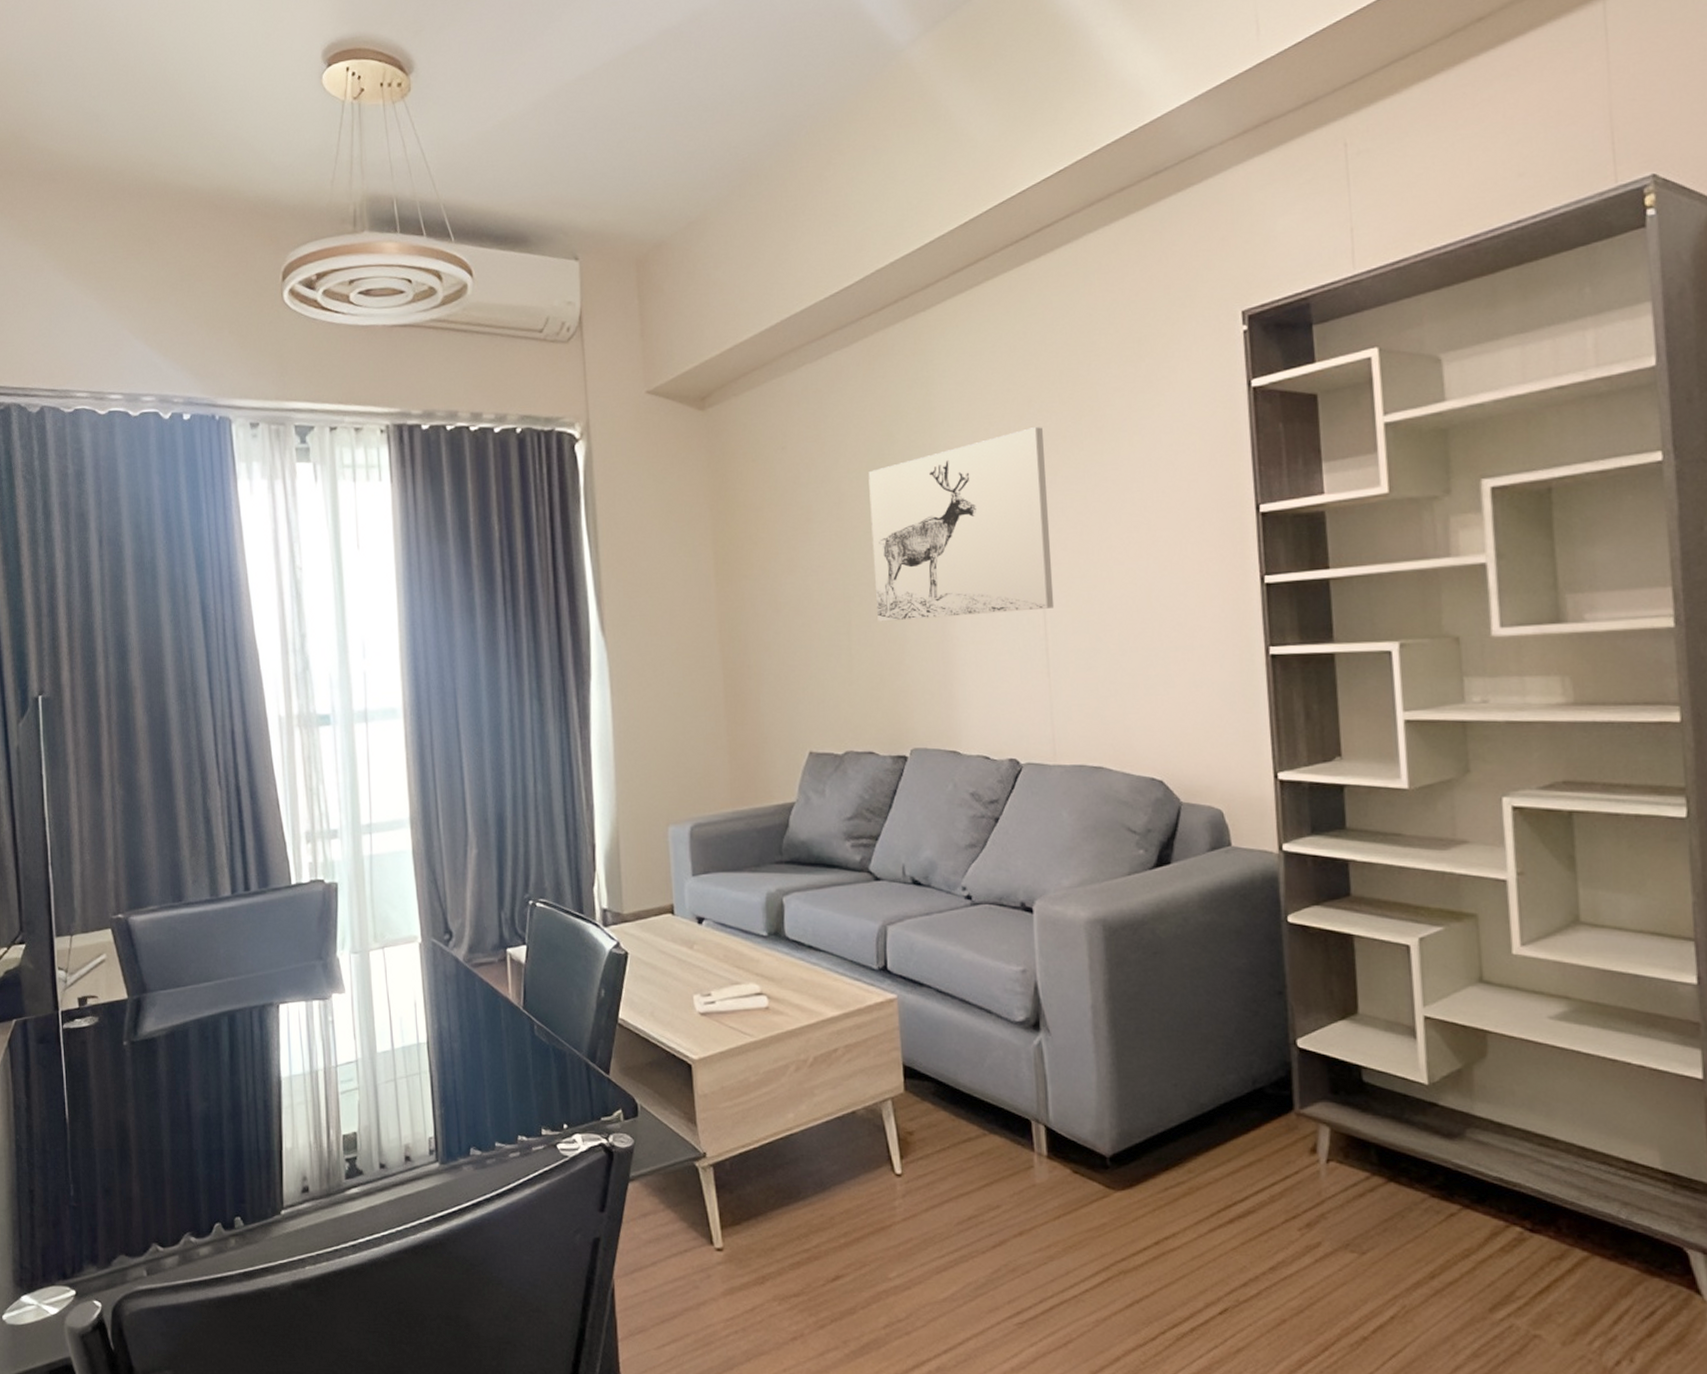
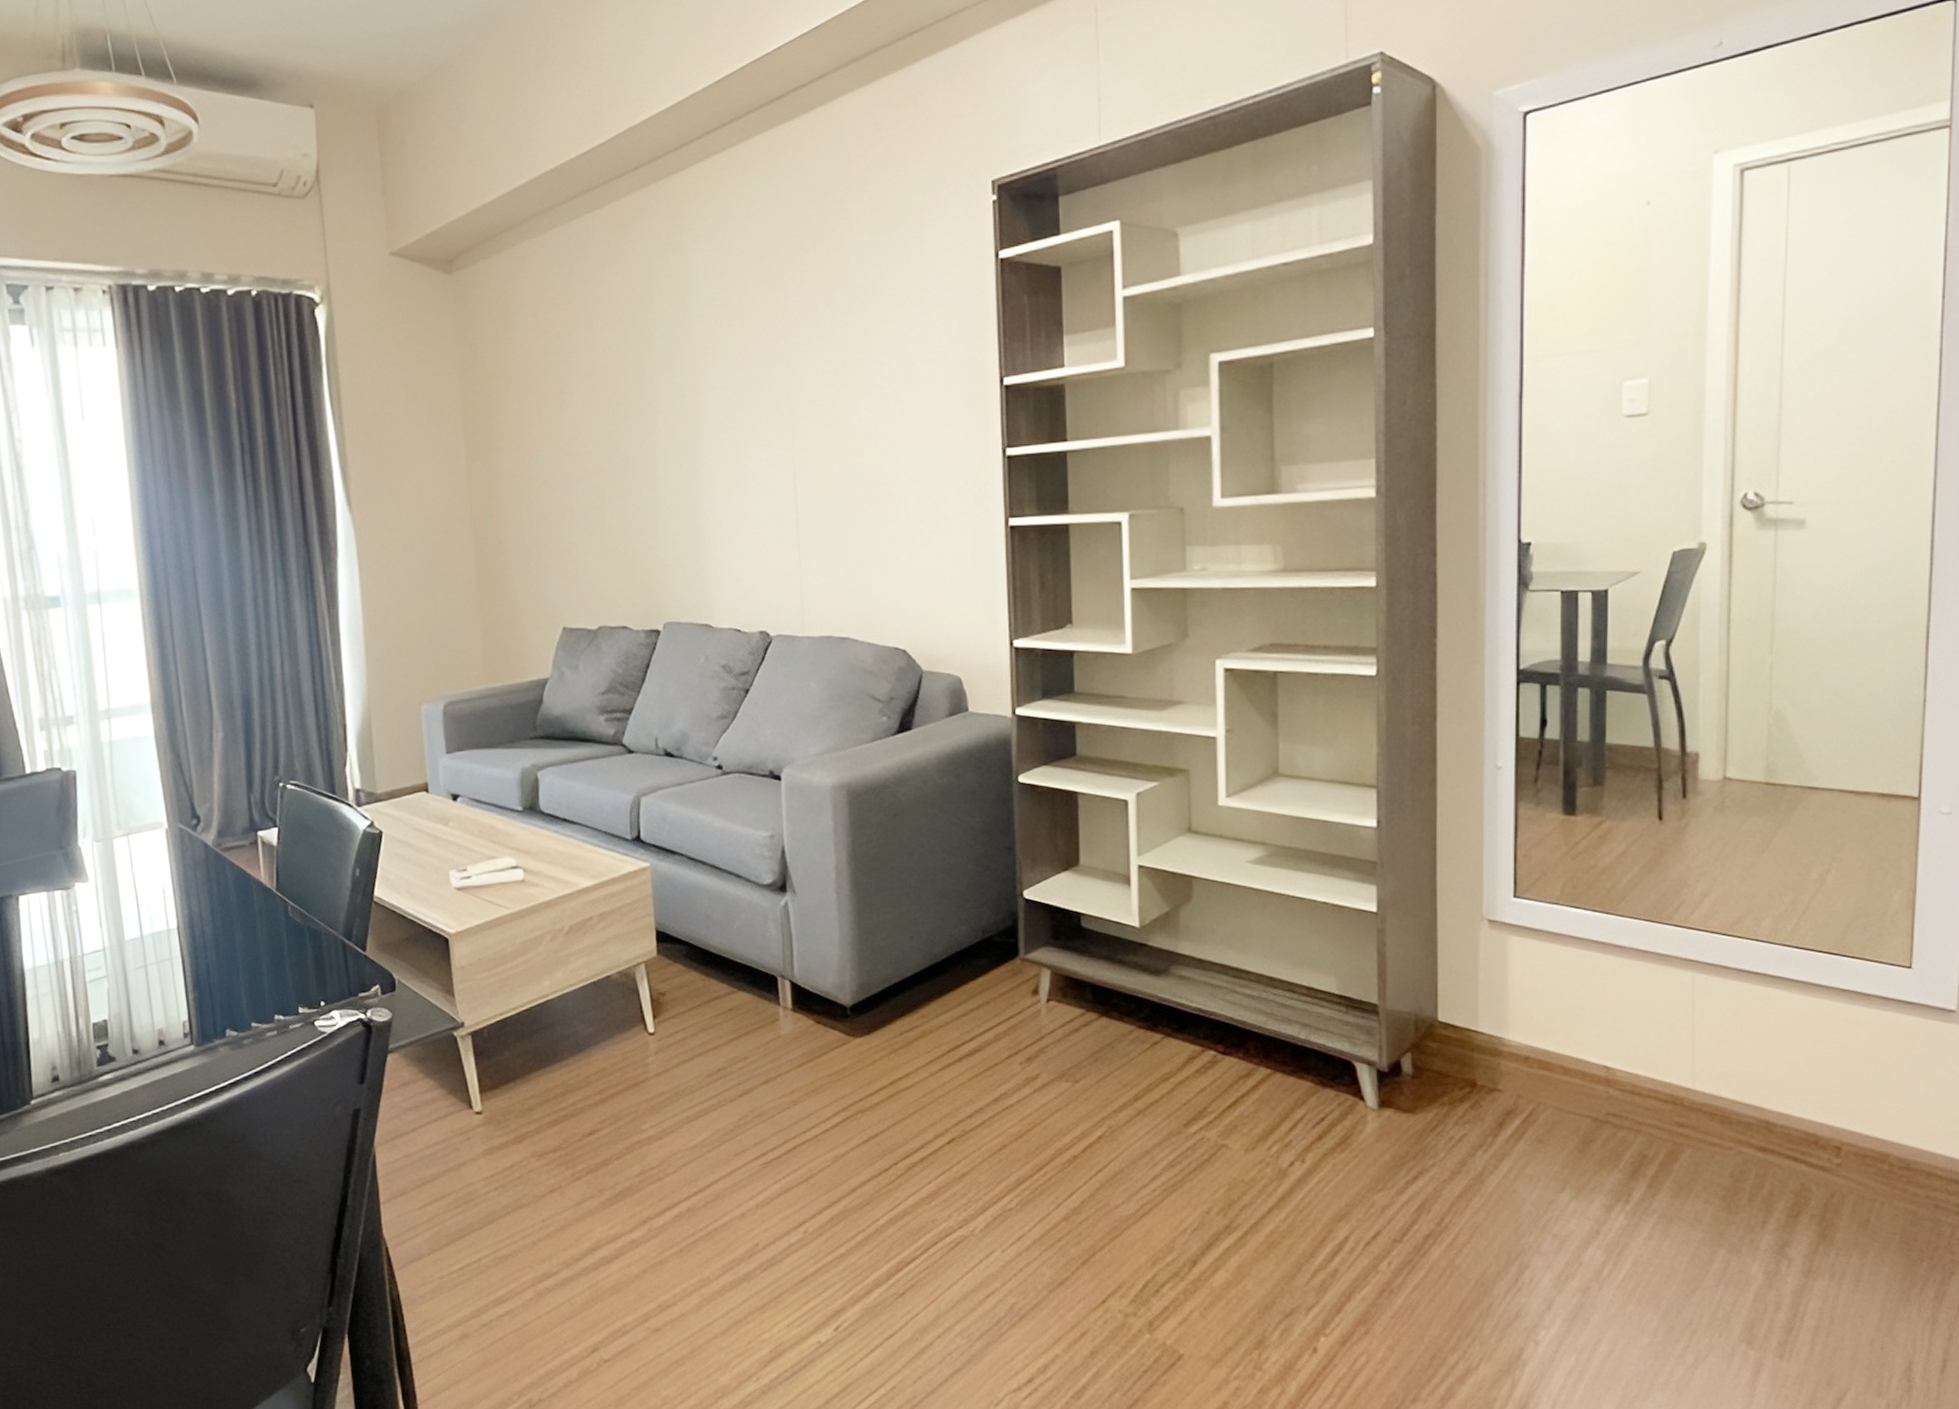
wall art: present [868,427,1055,622] -> none [621,296,805,496]

